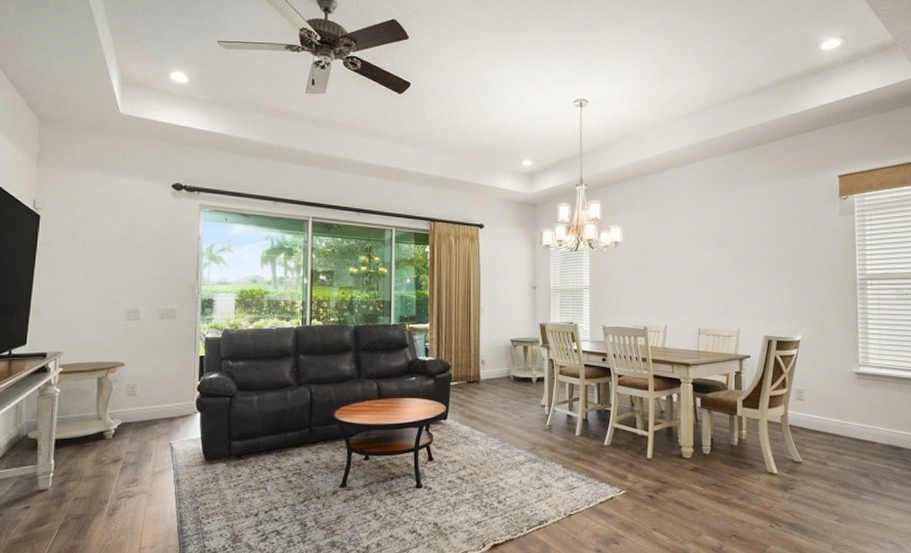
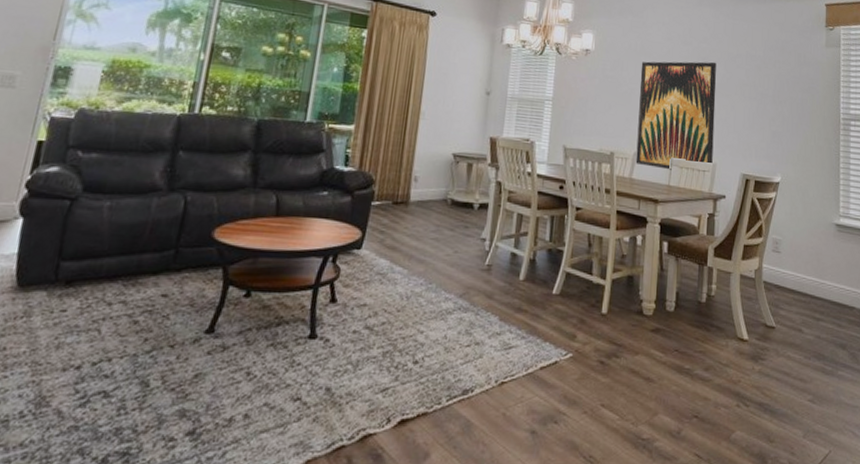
wall art: none [665,240,737,338] -> present [635,61,716,170]

